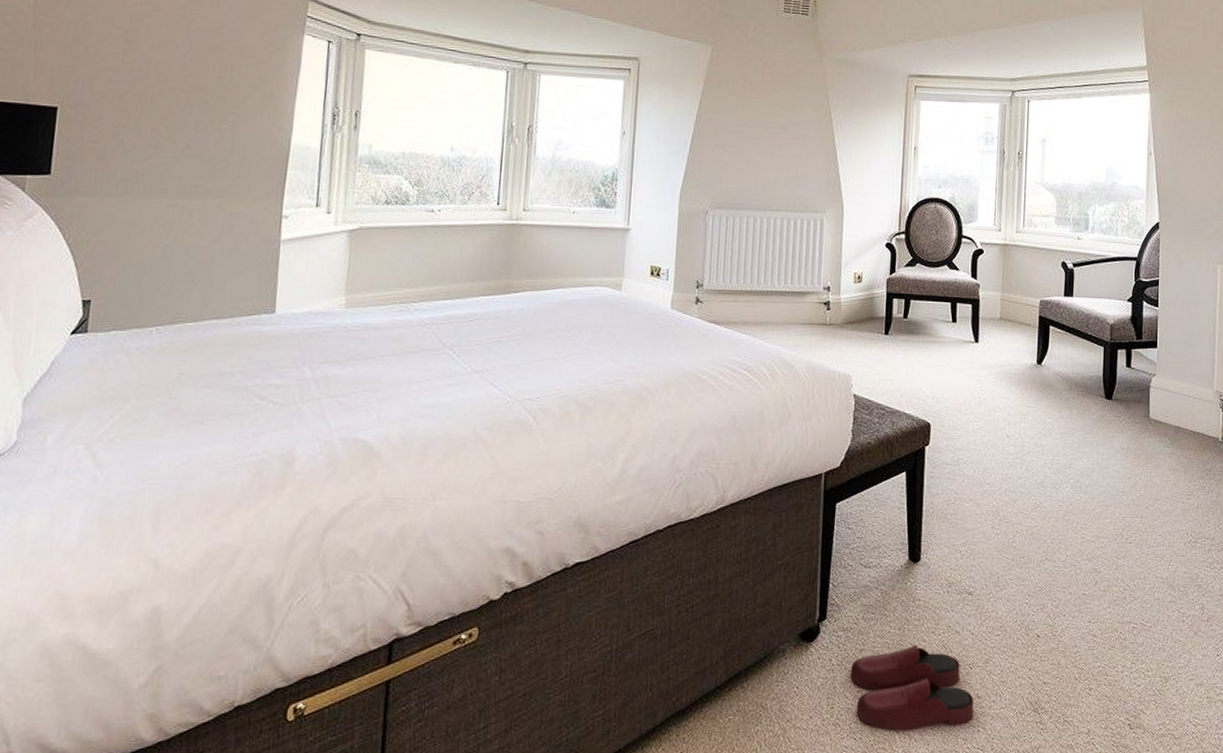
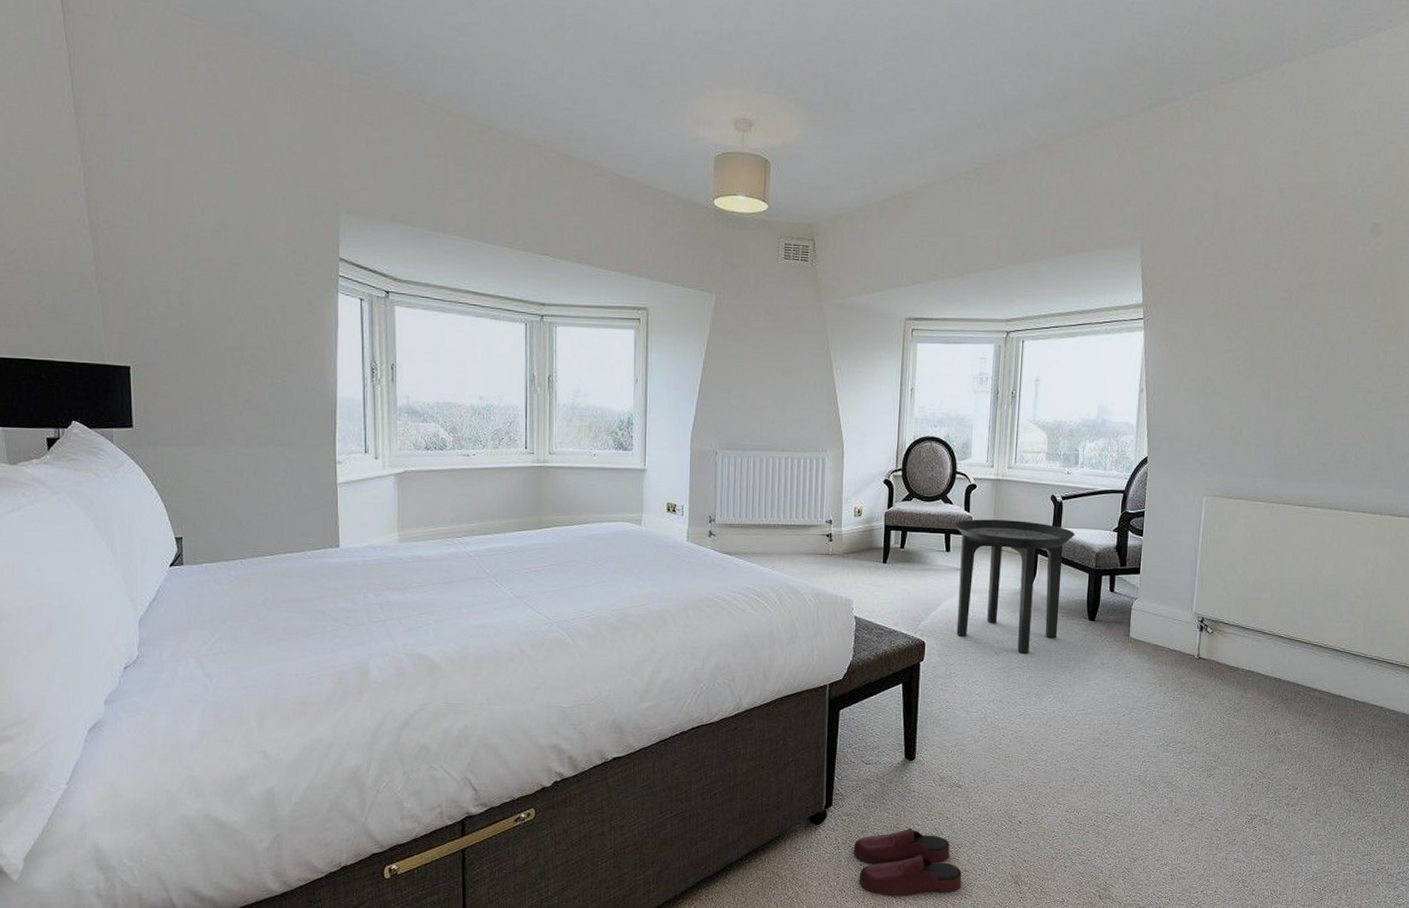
side table: none [960,286,1088,437] -> present [954,519,1075,654]

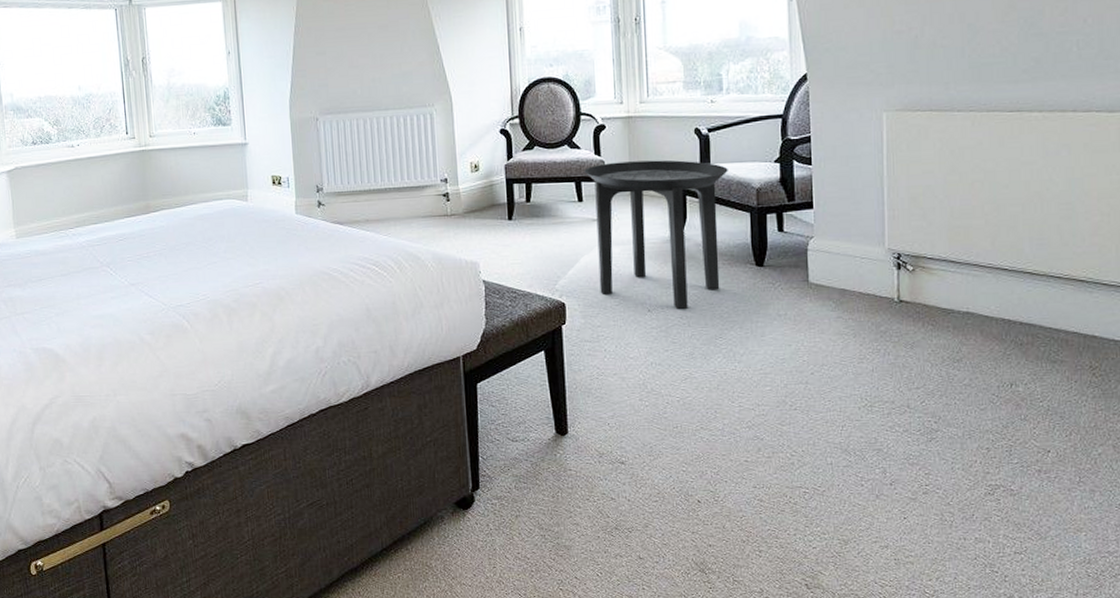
slippers: present [854,828,962,897] -> none [509,510,637,588]

